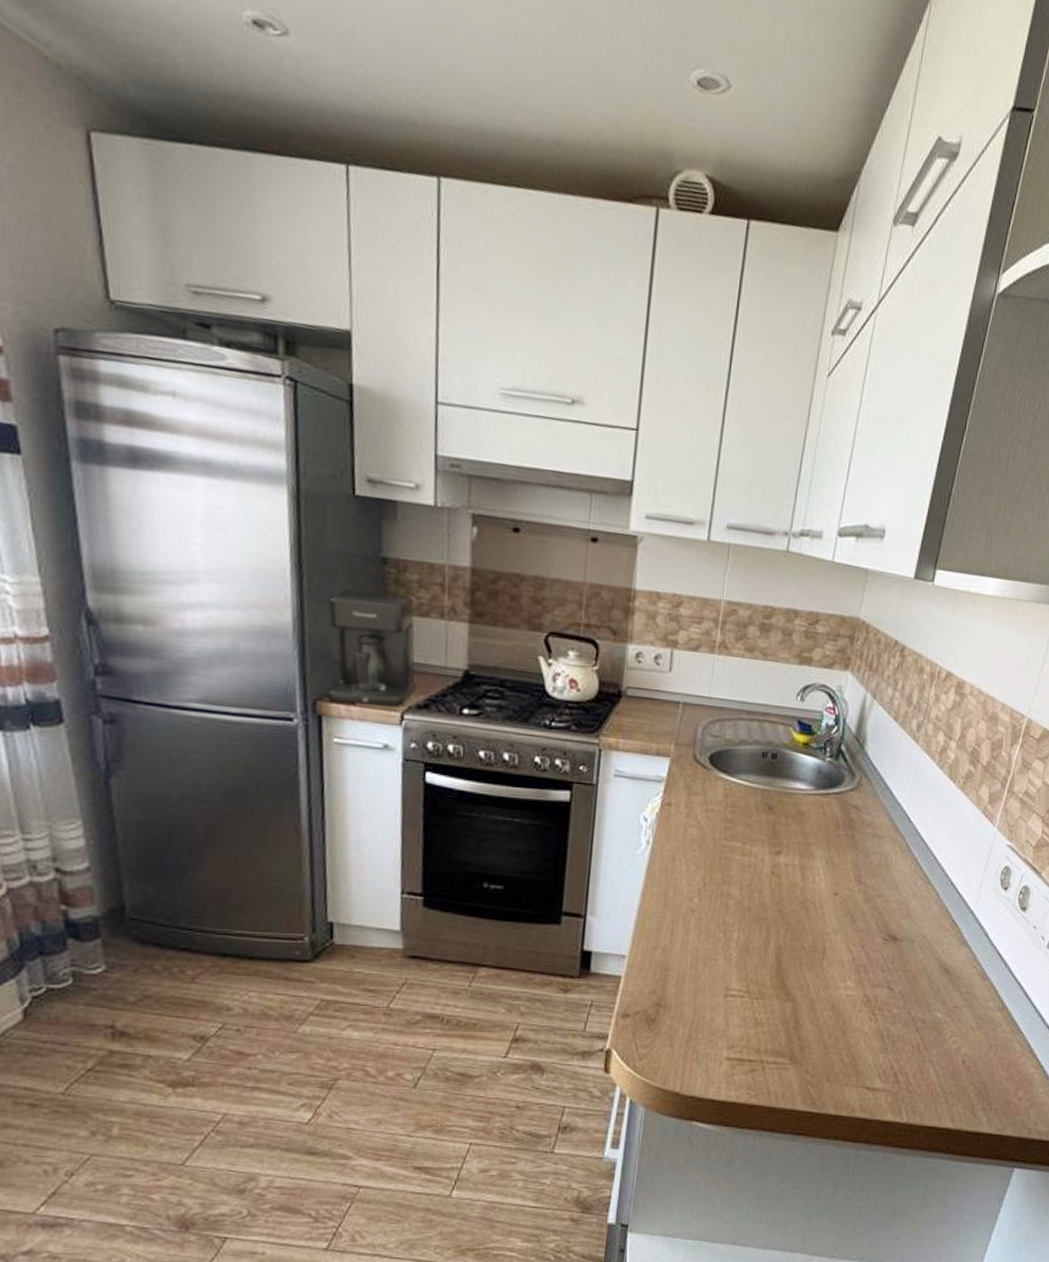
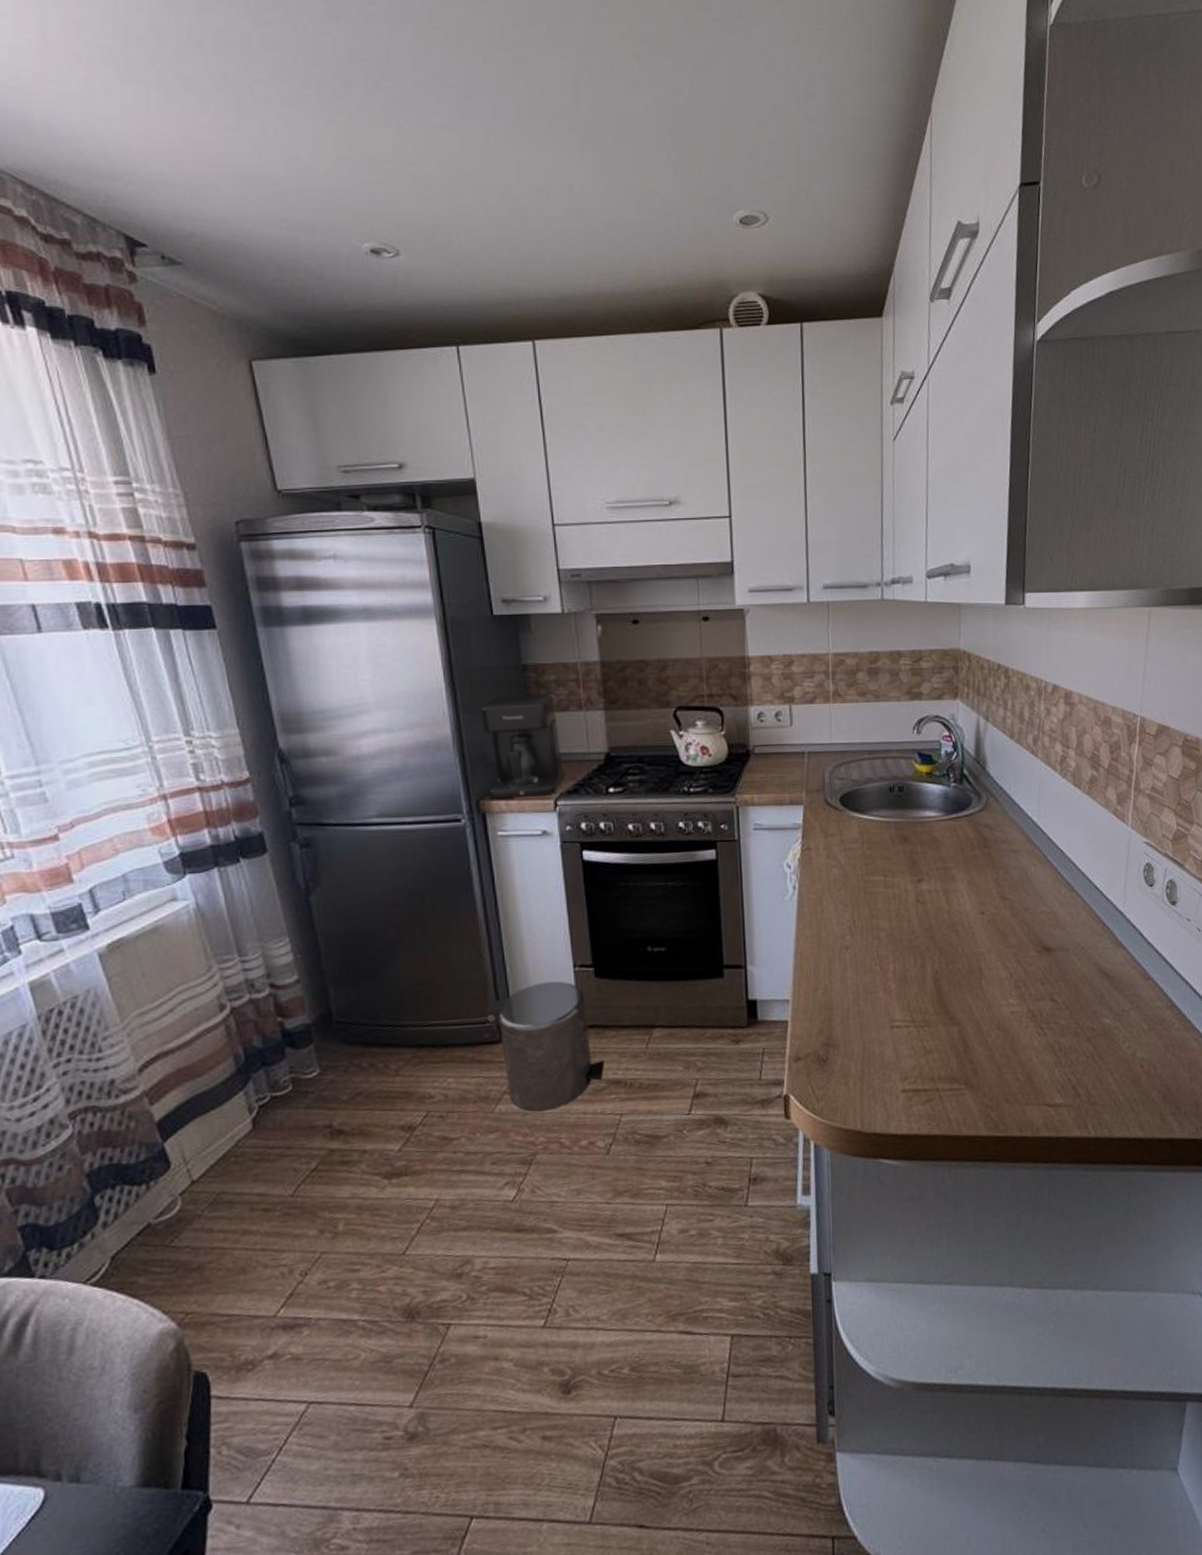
trash can: none [299,905,422,1037] -> present [486,981,604,1112]

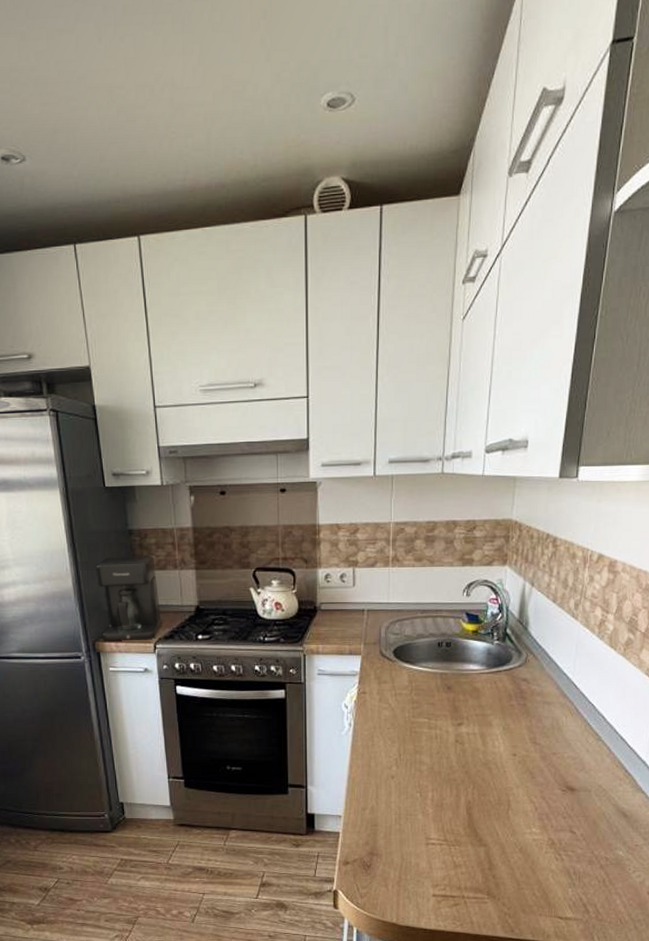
trash can: present [486,981,604,1112] -> none [101,788,191,886]

